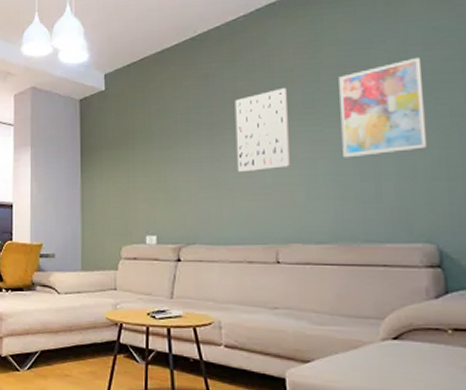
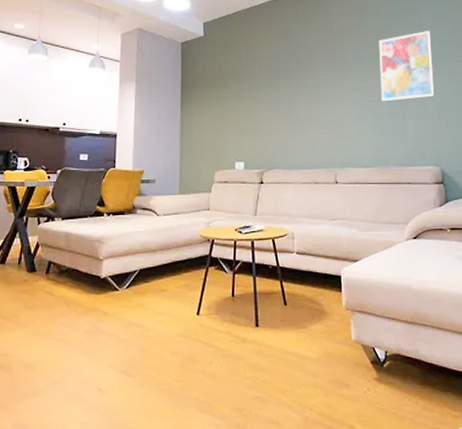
wall art: present [234,87,291,173] -> none [306,45,346,111]

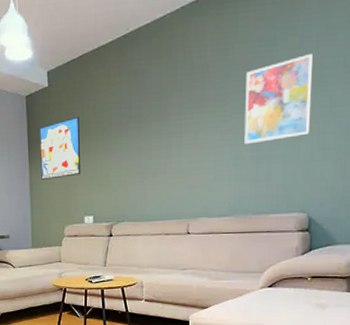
wall art: none [193,65,232,123] -> present [39,116,80,180]

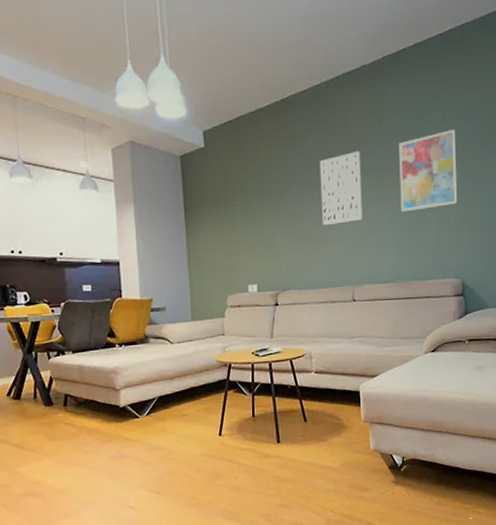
wall art: present [39,116,80,180] -> none [196,179,242,246]
wall art: none [159,82,204,160] -> present [319,150,364,226]

